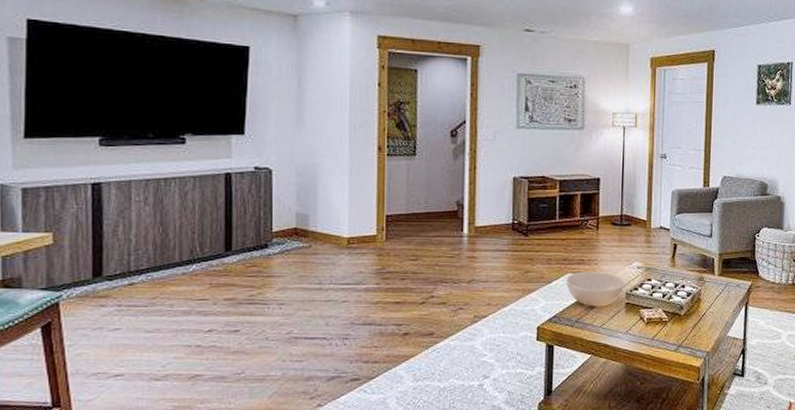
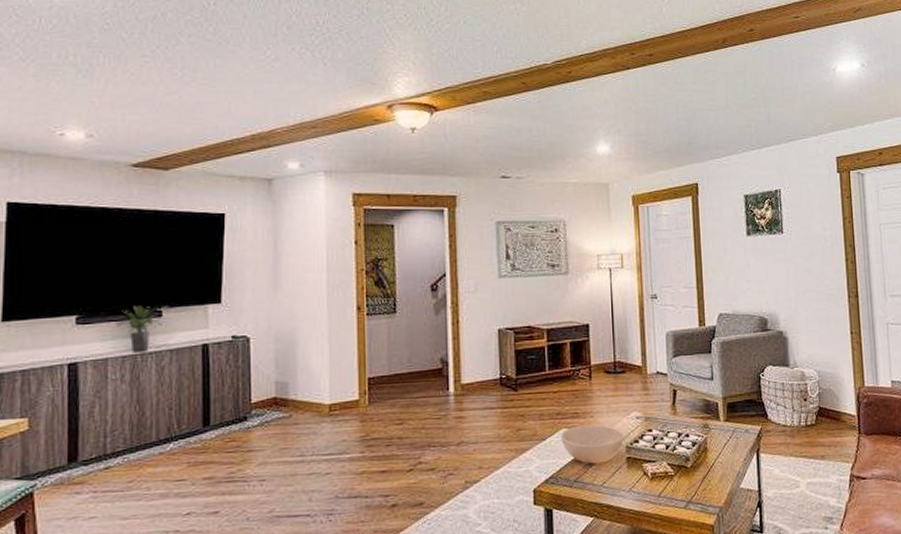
potted plant: none [139,131,186,177] -> present [115,305,163,353]

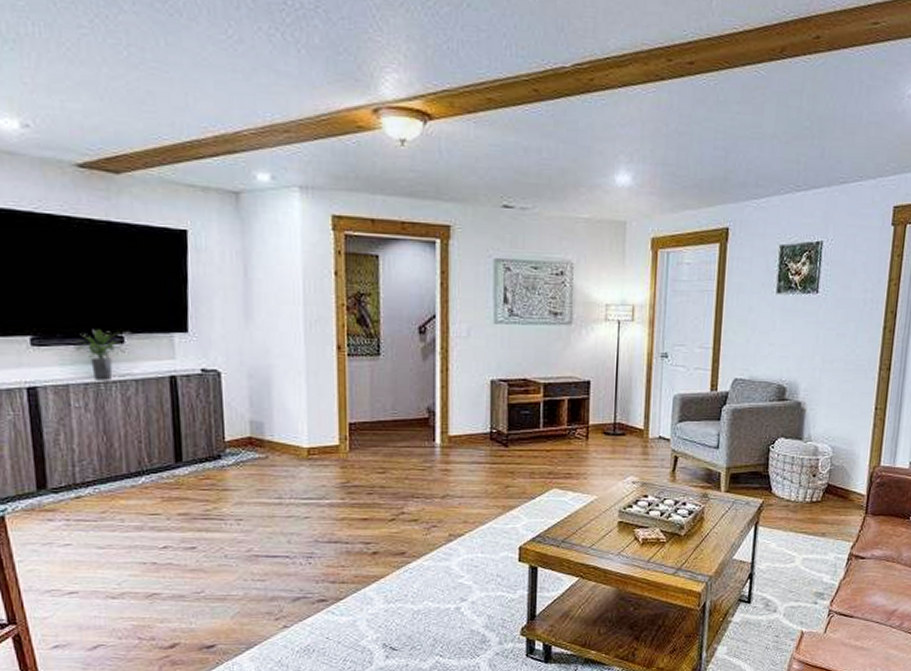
bowl: present [561,425,624,464] -> none [551,486,617,526]

